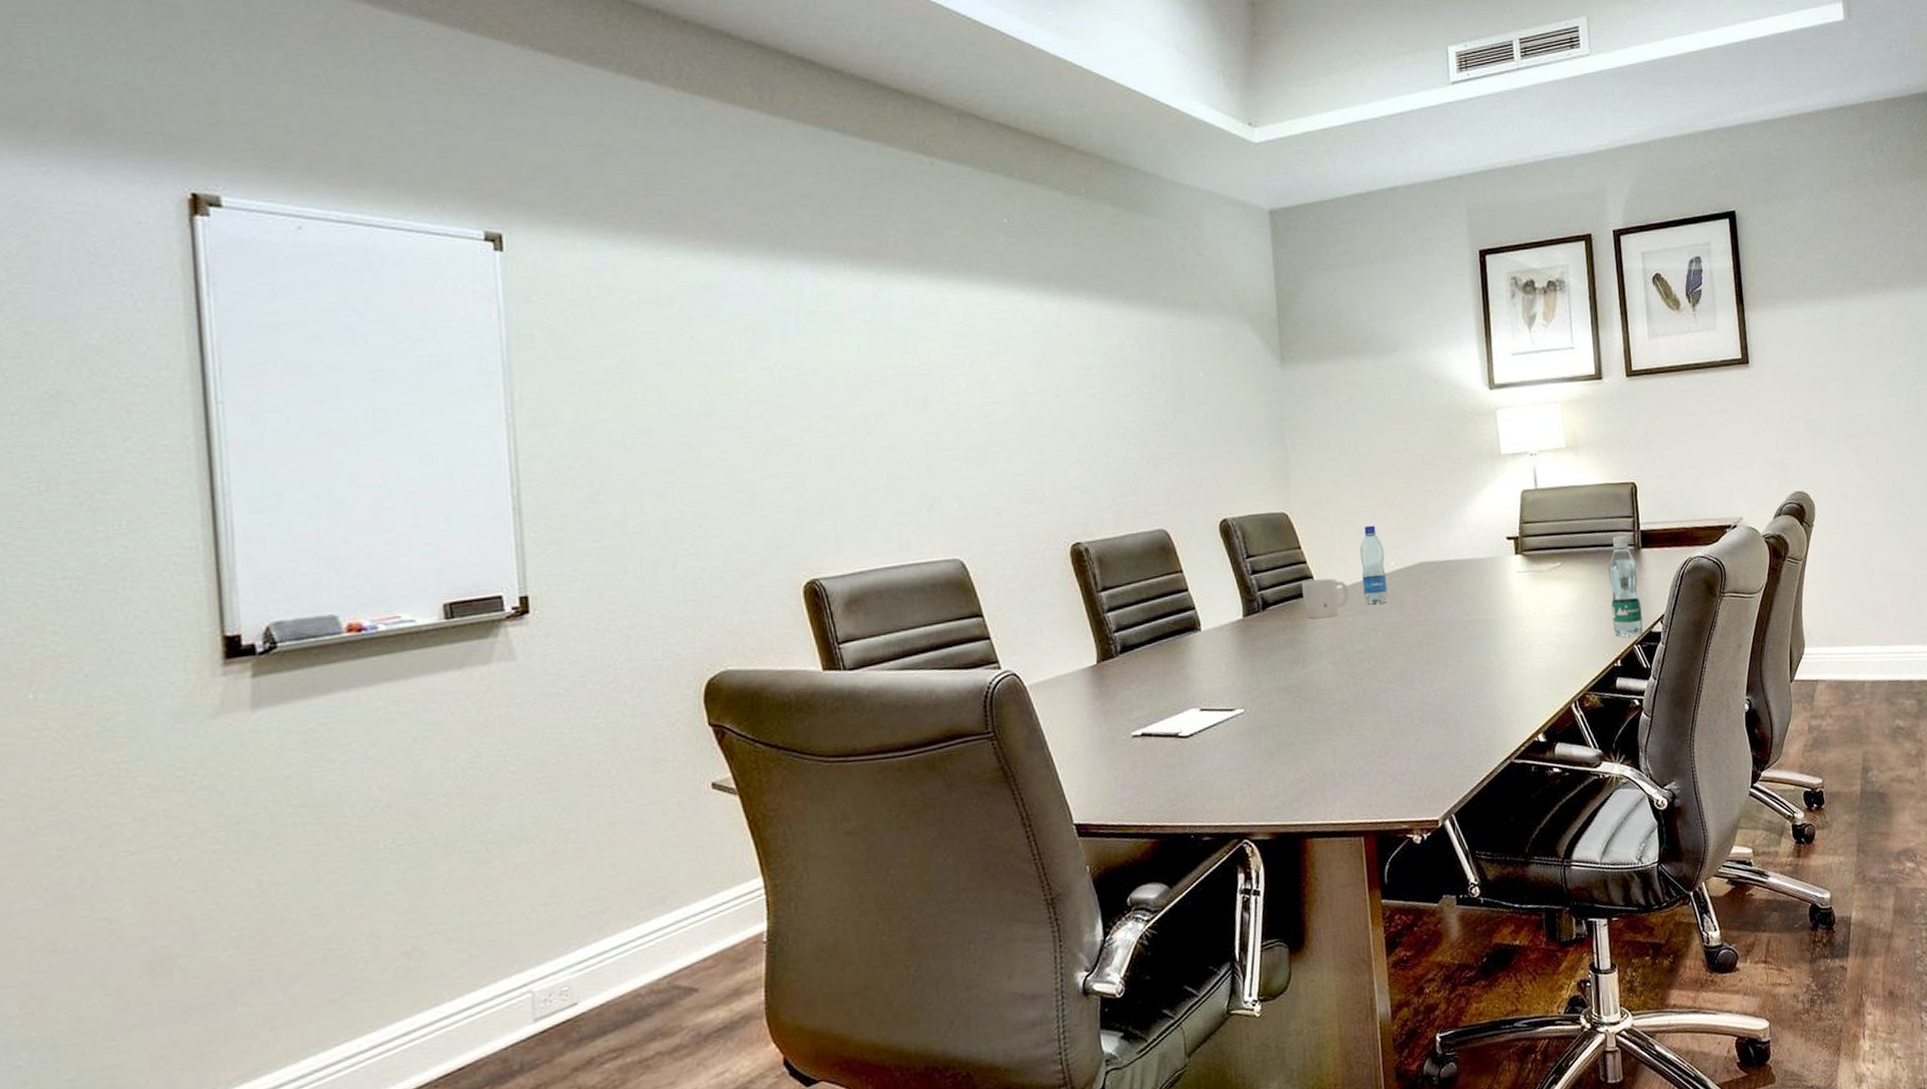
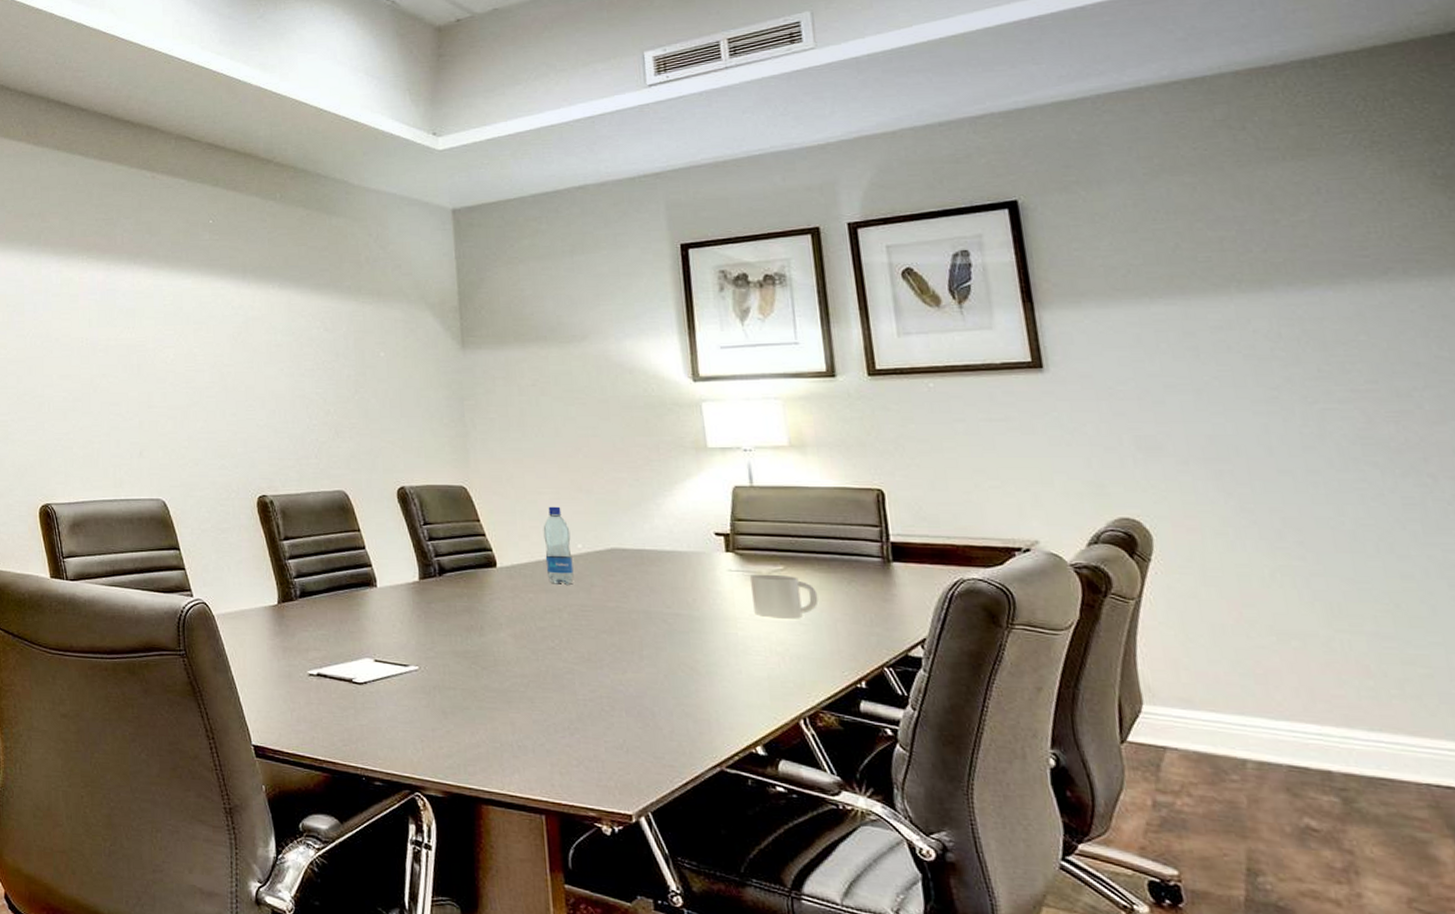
mug: present [1301,578,1349,619] -> none [479,552,531,591]
mug: none [1534,571,1587,614] -> present [749,574,819,620]
bottle: present [1607,535,1643,639] -> none [846,545,896,659]

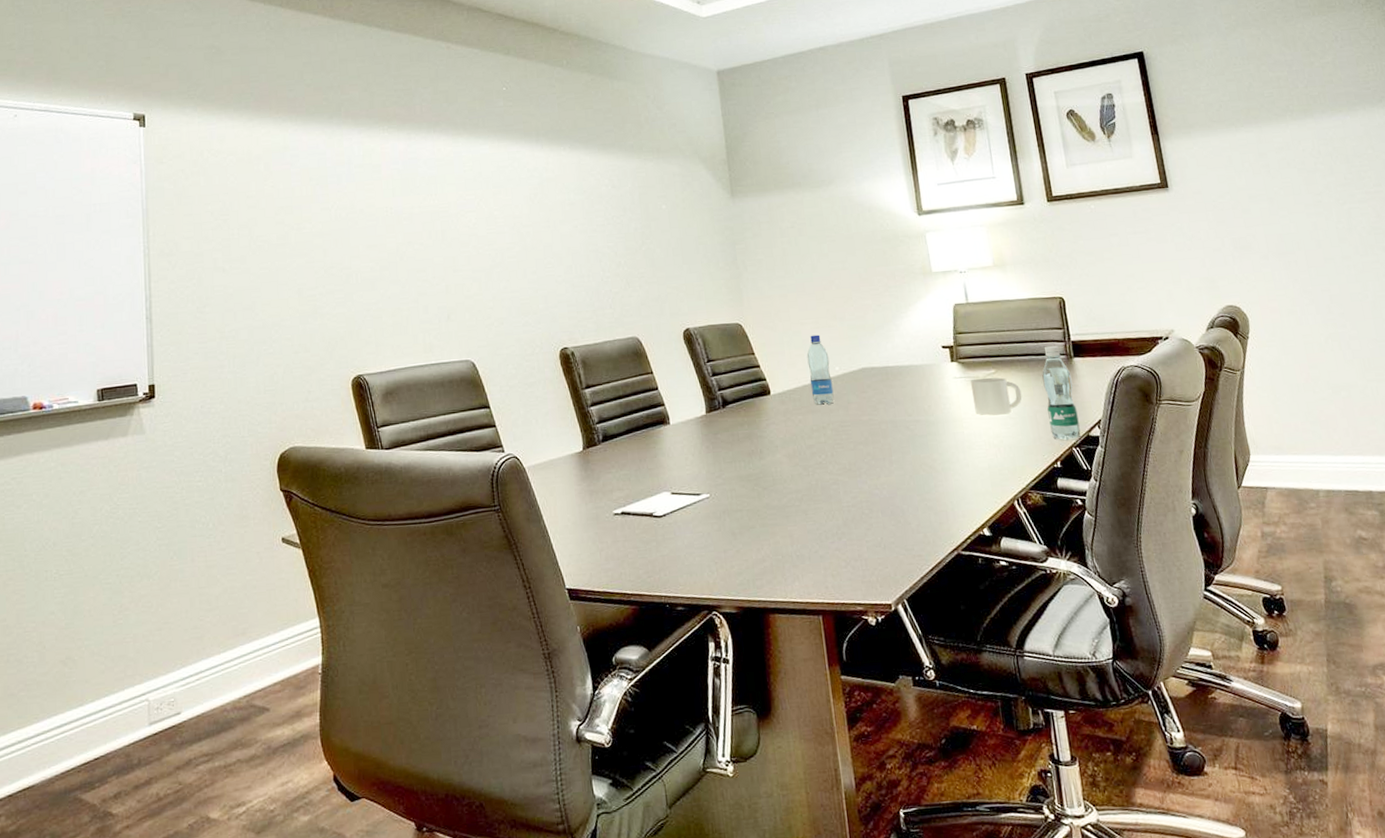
bottle: none [846,545,896,659] -> present [1041,345,1081,441]

